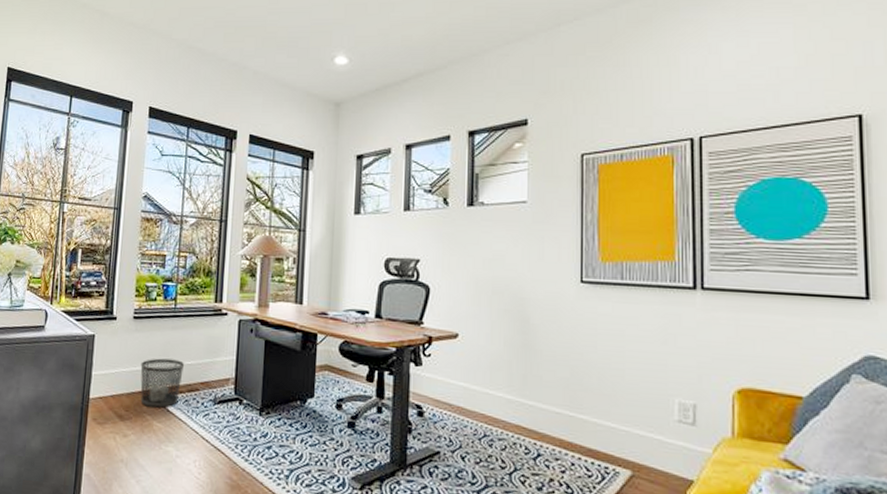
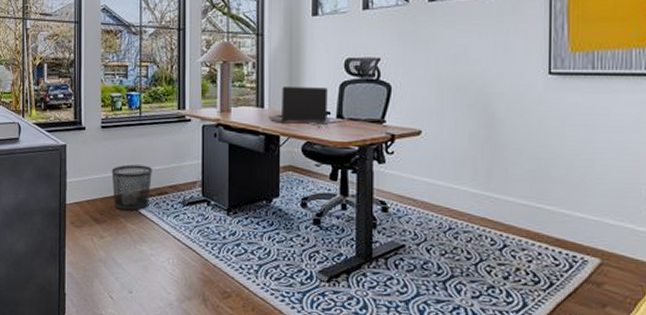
laptop computer: none [307,284,367,324] -> present [268,87,328,124]

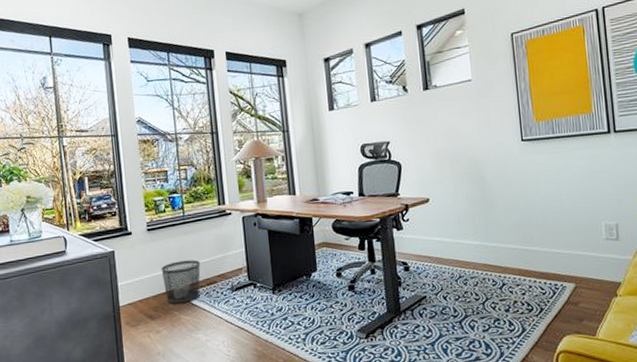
laptop computer: present [268,87,328,124] -> none [300,171,351,207]

